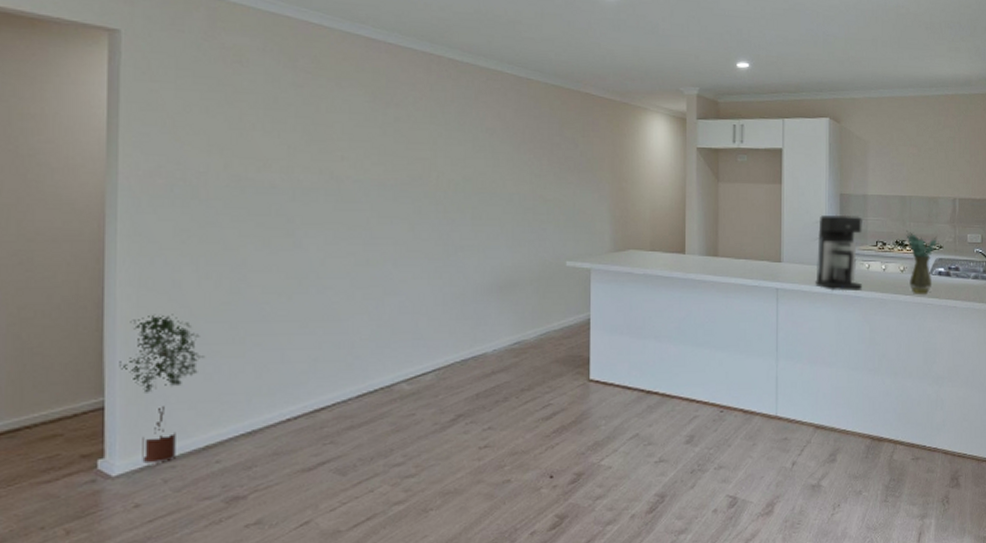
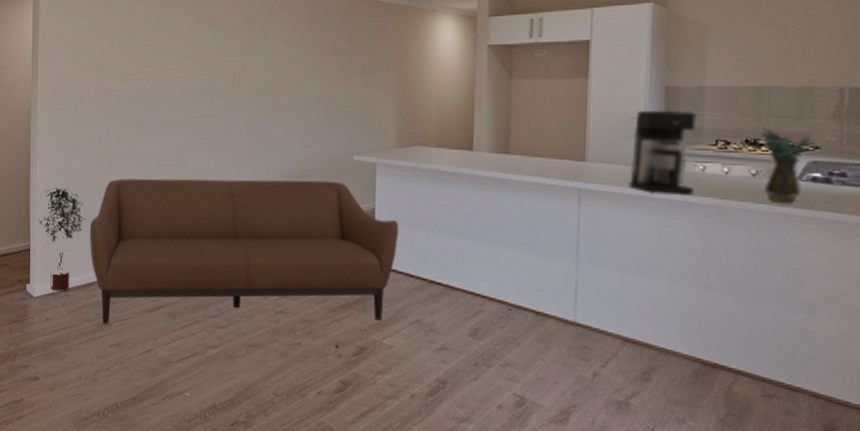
sofa: none [209,290,616,498] -> present [89,178,400,324]

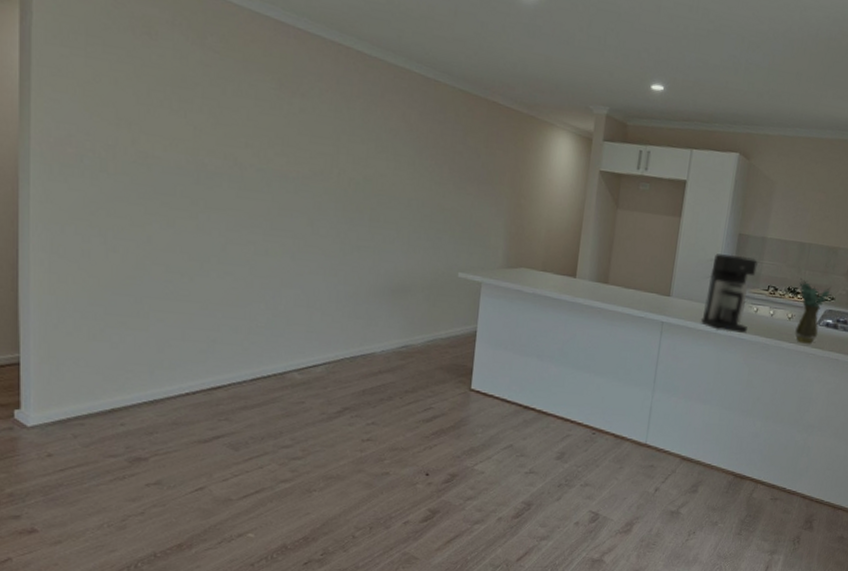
potted tree: present [38,187,87,292] -> none [33,280,112,420]
sofa: present [89,178,400,324] -> none [115,276,500,459]

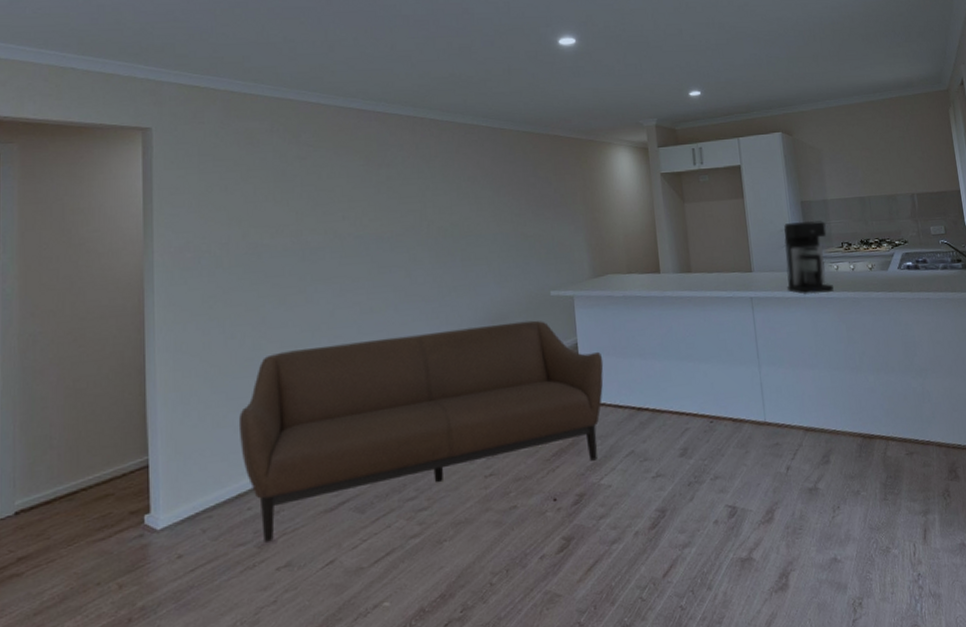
sofa: none [115,276,500,459] -> present [238,320,604,543]
vase: present [794,278,830,345] -> none [869,229,903,291]

